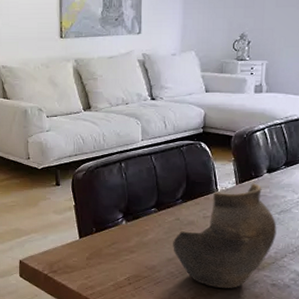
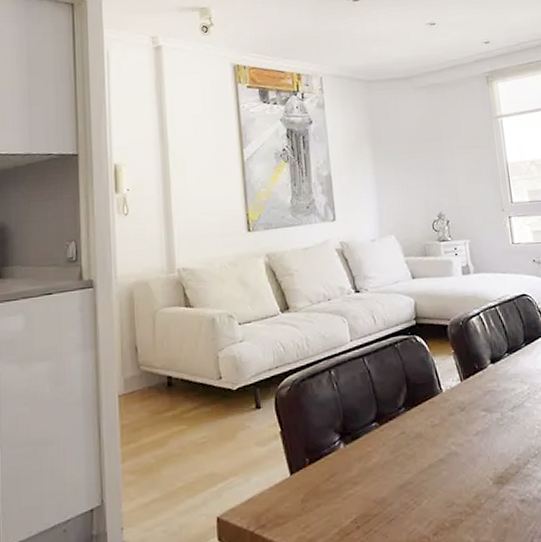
ceramic bowl: present [173,183,277,289] -> none [401,377,514,516]

